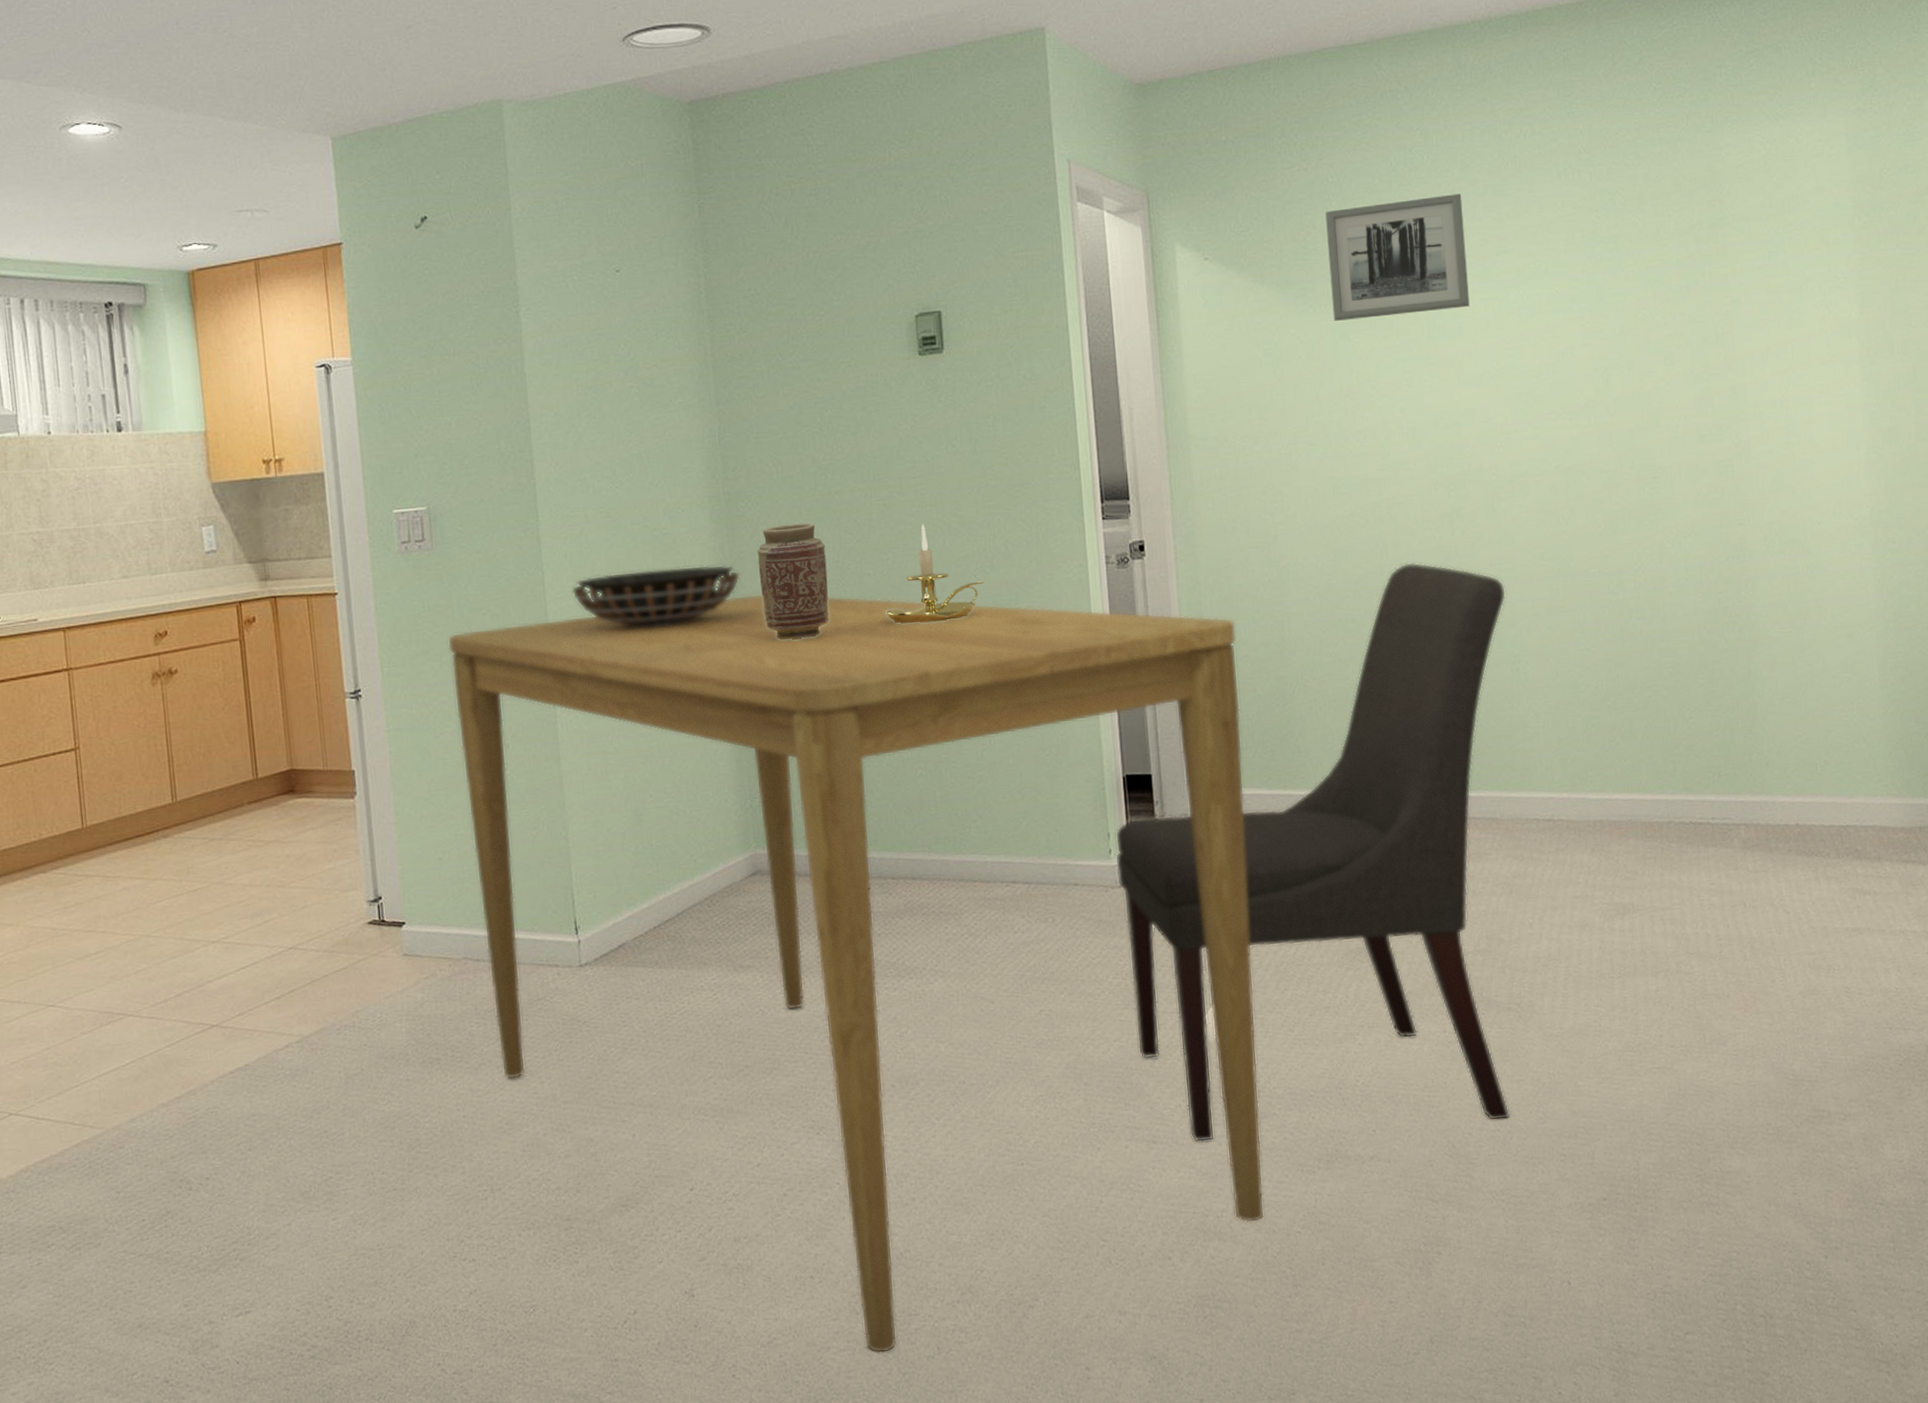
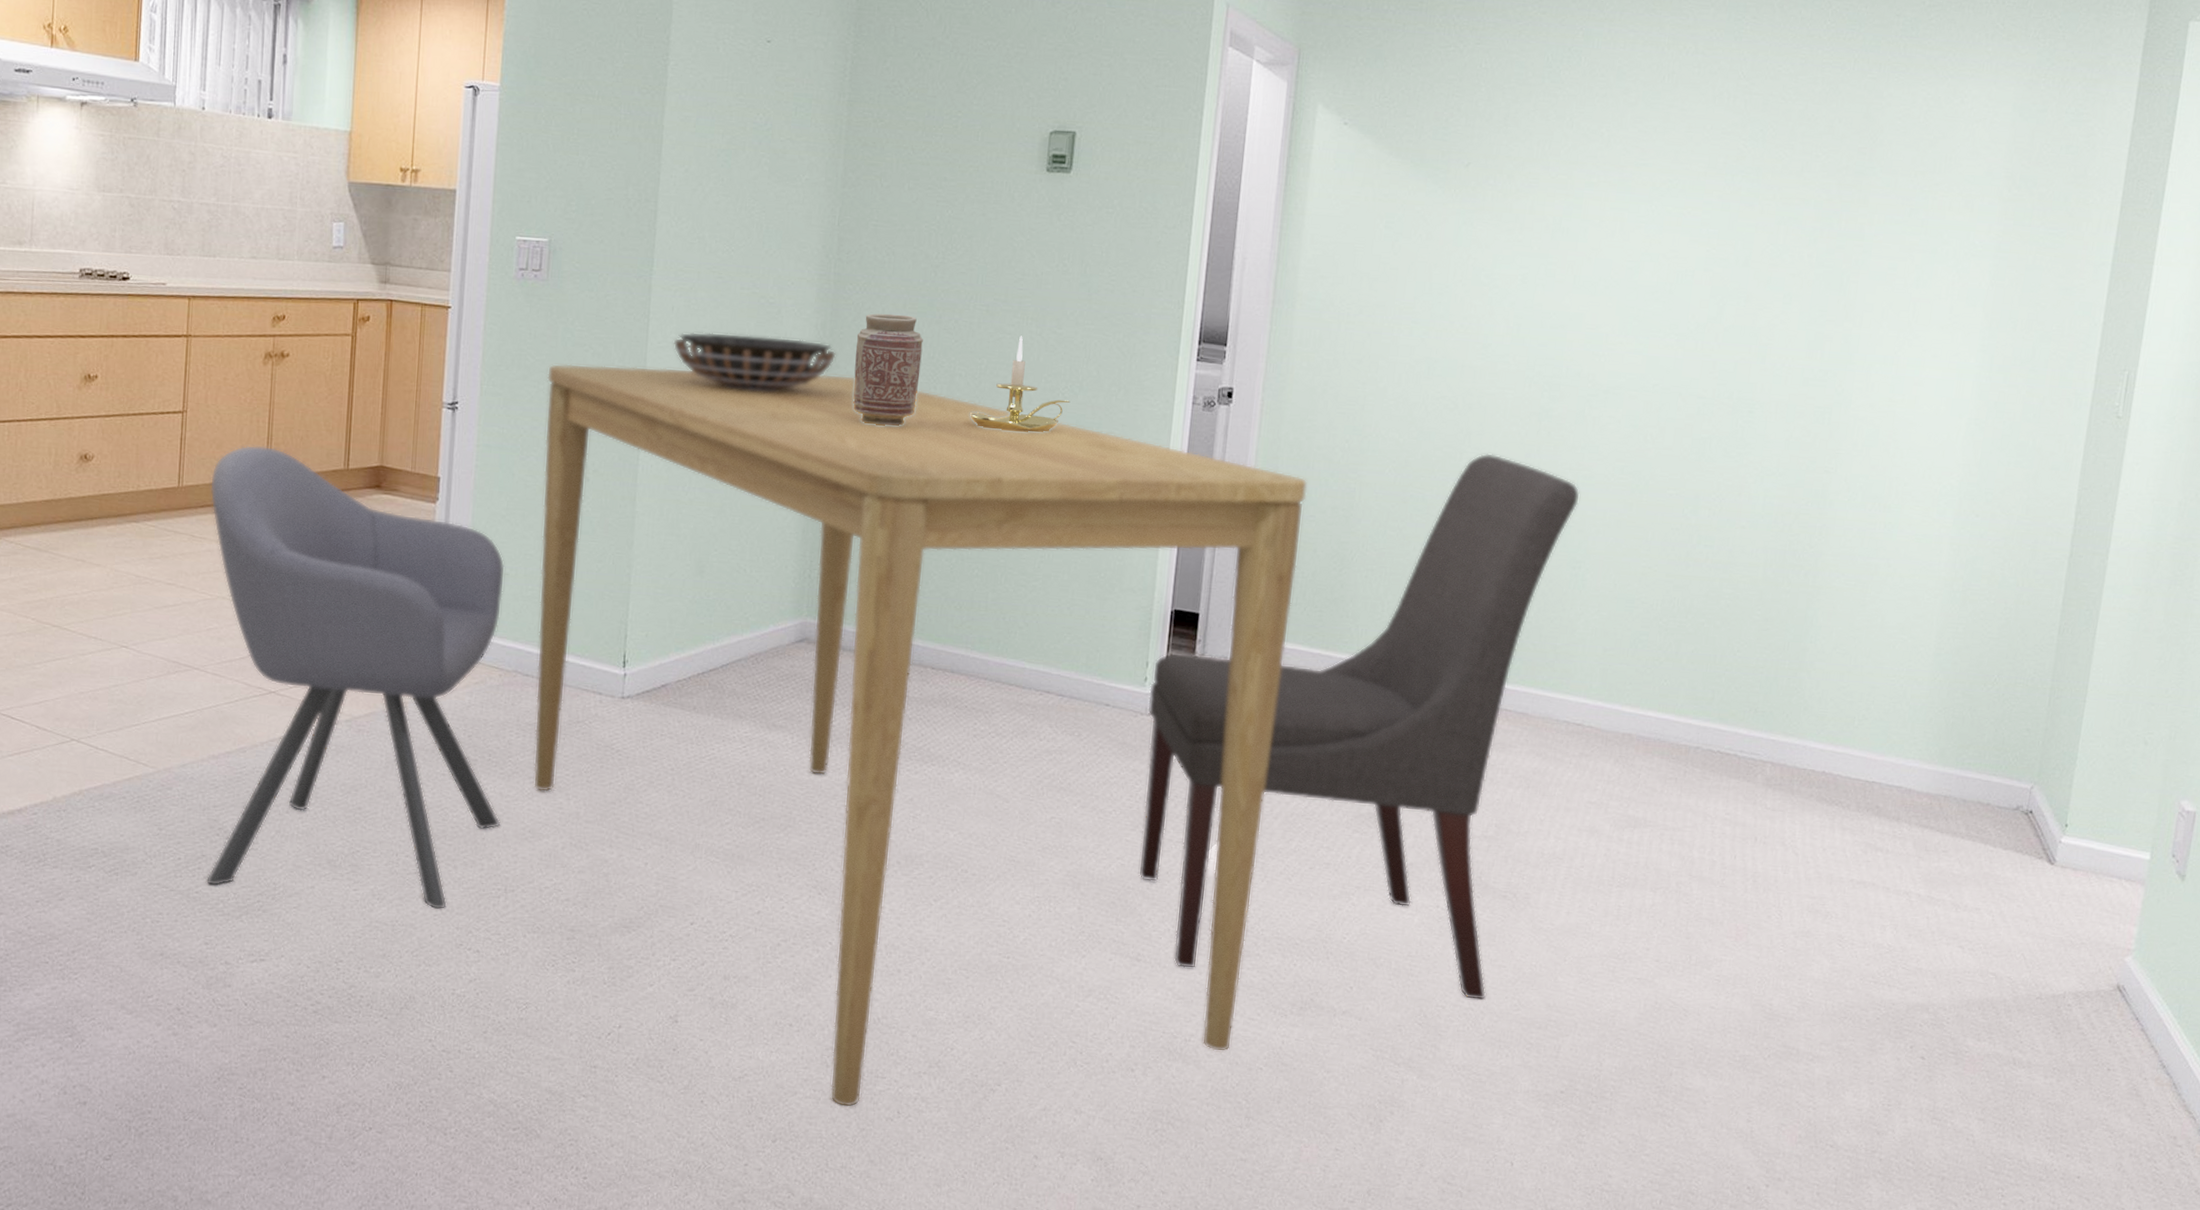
chair: none [115,769,476,1243] -> present [205,445,506,910]
wall art: present [1325,193,1470,321] -> none [1460,96,1612,214]

